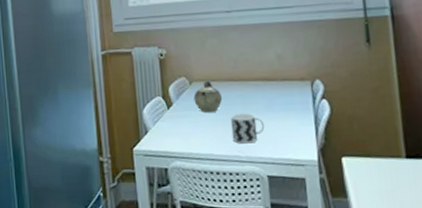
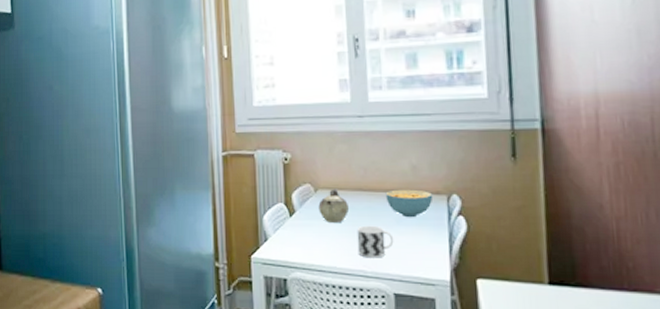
cereal bowl: none [255,77,299,104] -> present [385,189,433,218]

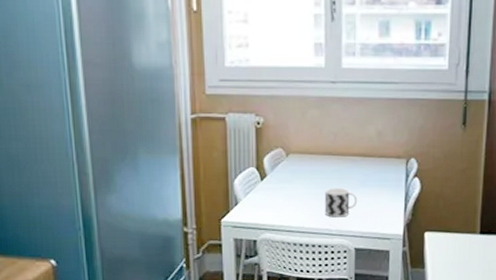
teapot: present [318,189,350,222] -> none [289,153,319,185]
cereal bowl: present [385,189,433,218] -> none [352,154,395,180]

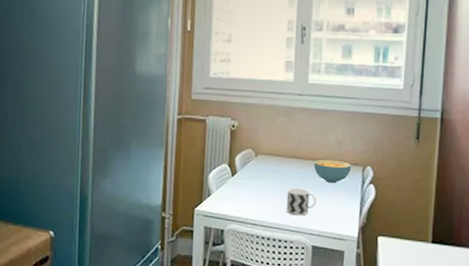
cereal bowl: none [352,154,395,180] -> present [313,159,352,184]

